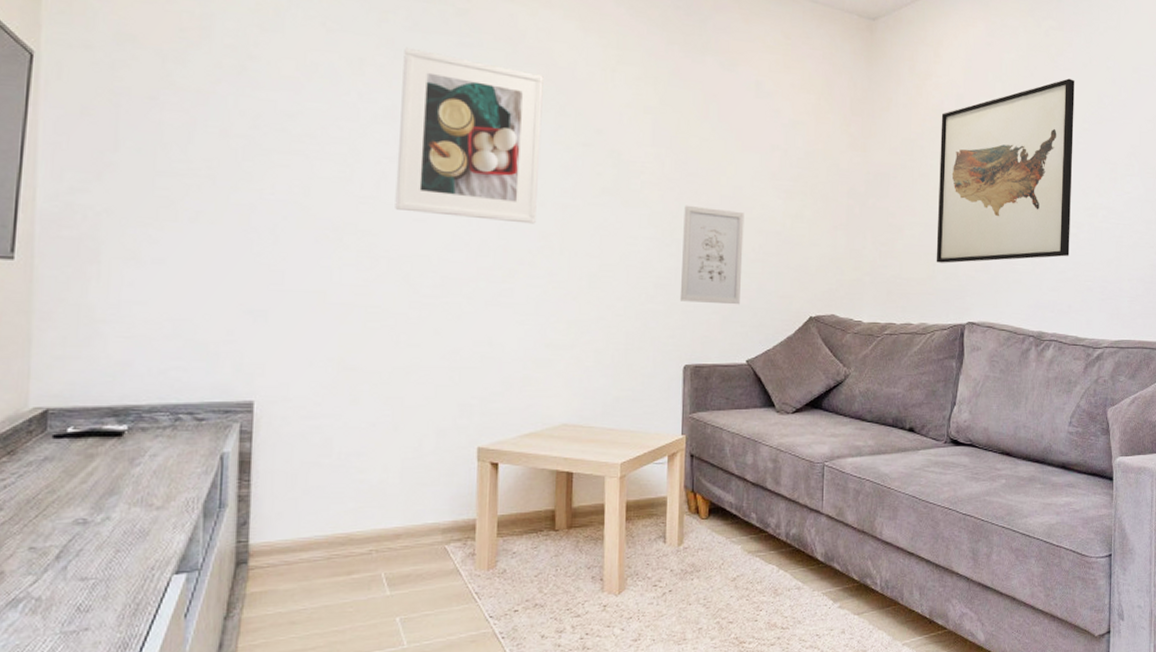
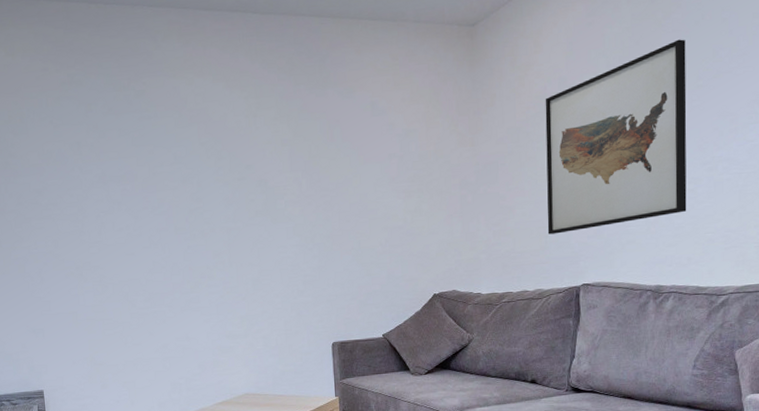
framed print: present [395,47,544,224] -> none [105,127,210,249]
wall art: present [679,205,744,305] -> none [321,214,373,293]

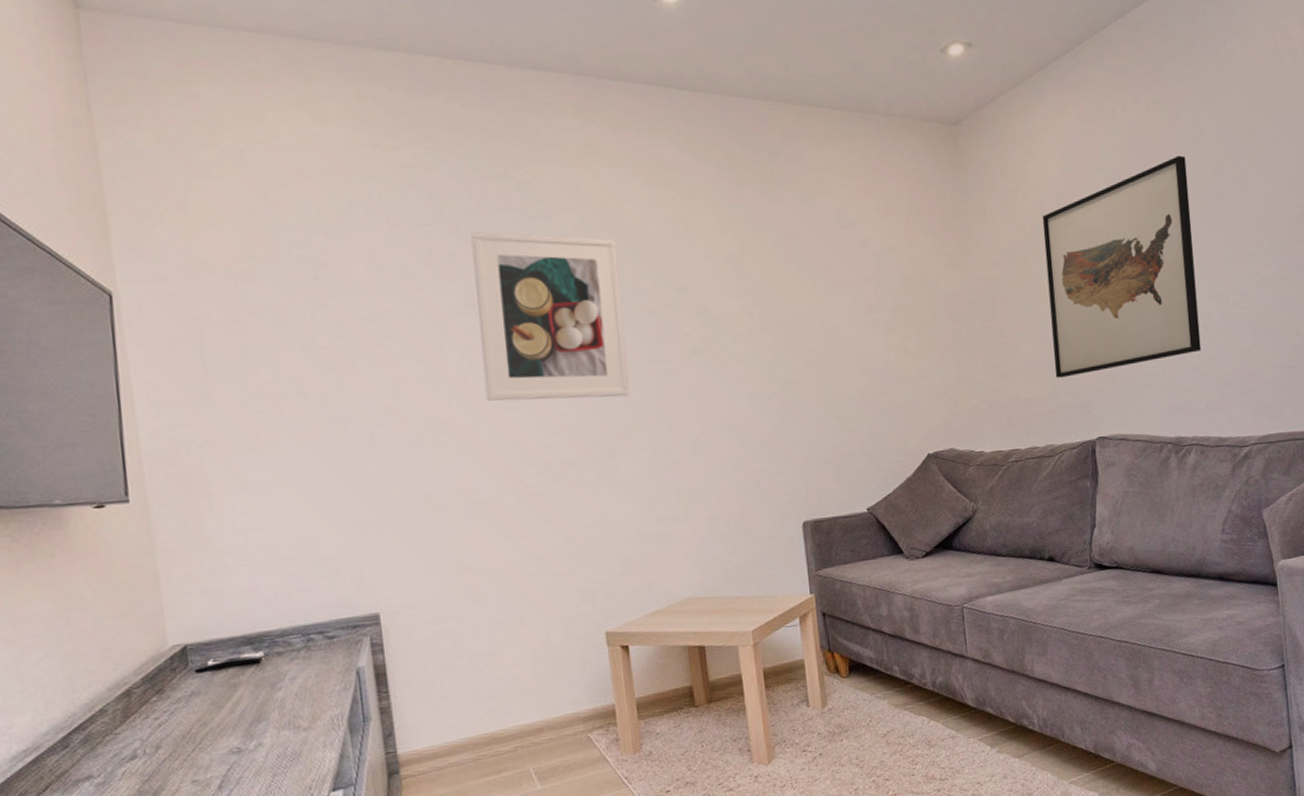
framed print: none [105,127,210,249] -> present [470,231,630,401]

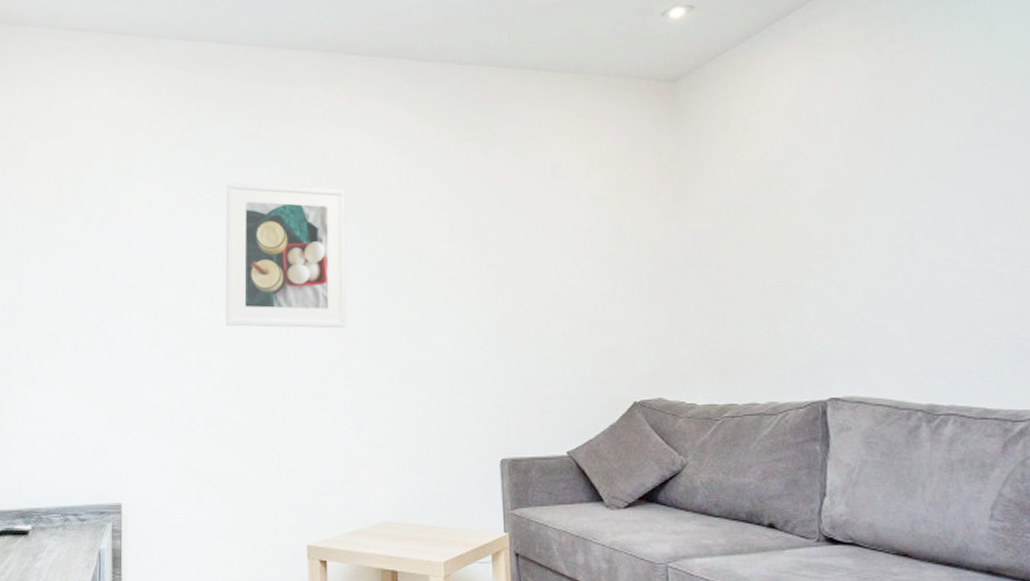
wall art: present [1042,155,1202,378] -> none [767,105,960,332]

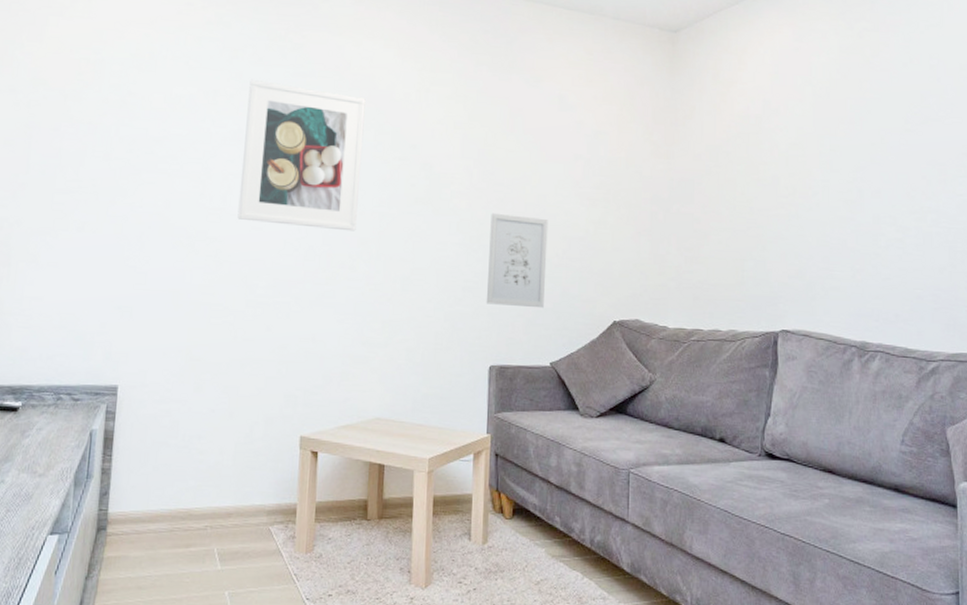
wall art: none [488,295,554,394] -> present [486,212,548,309]

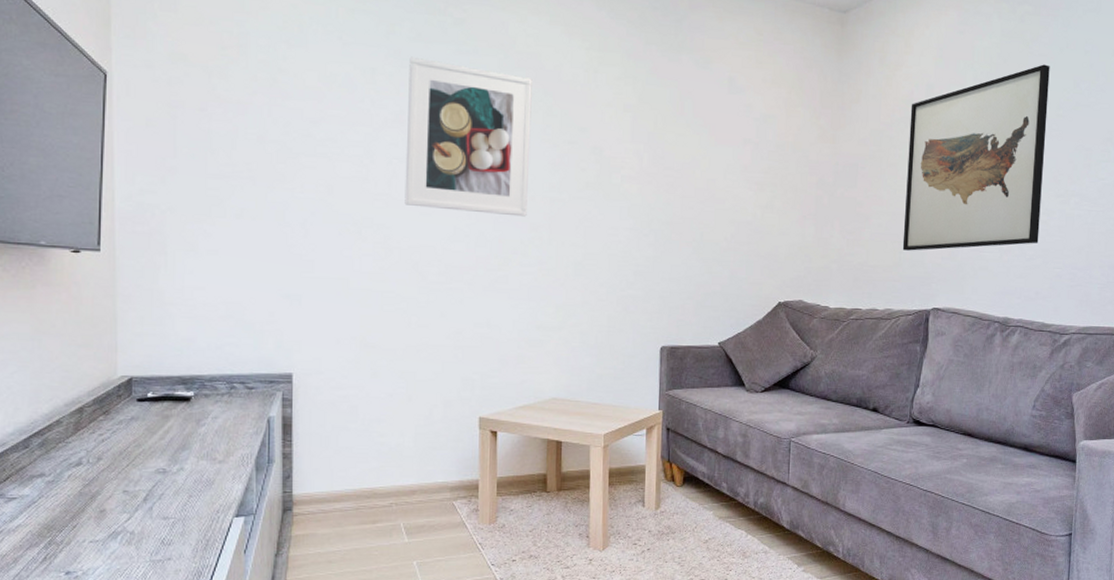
wall art: present [486,212,548,309] -> none [657,197,717,291]
wall art: none [745,79,895,269] -> present [902,64,1050,251]

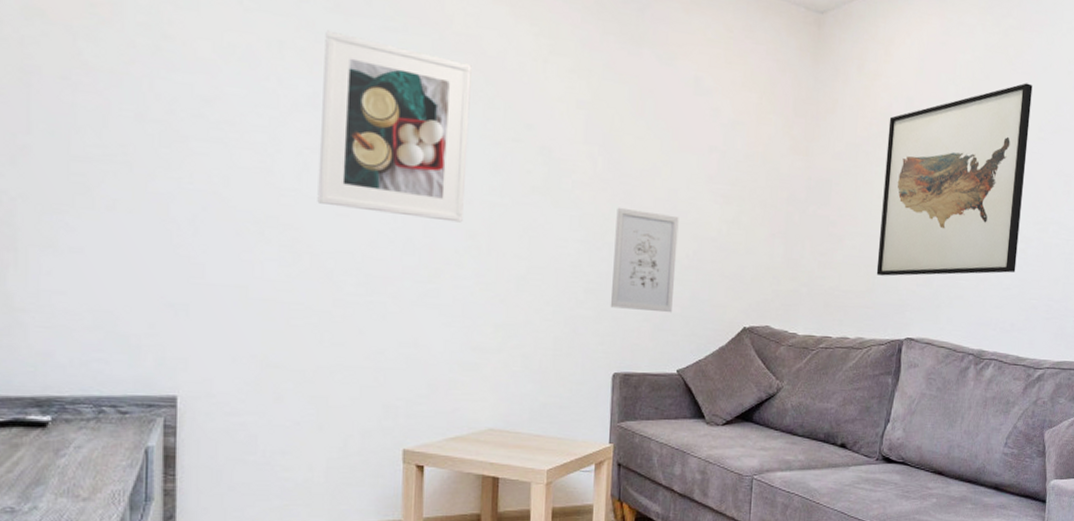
wall art: none [657,197,717,291] -> present [610,207,679,313]

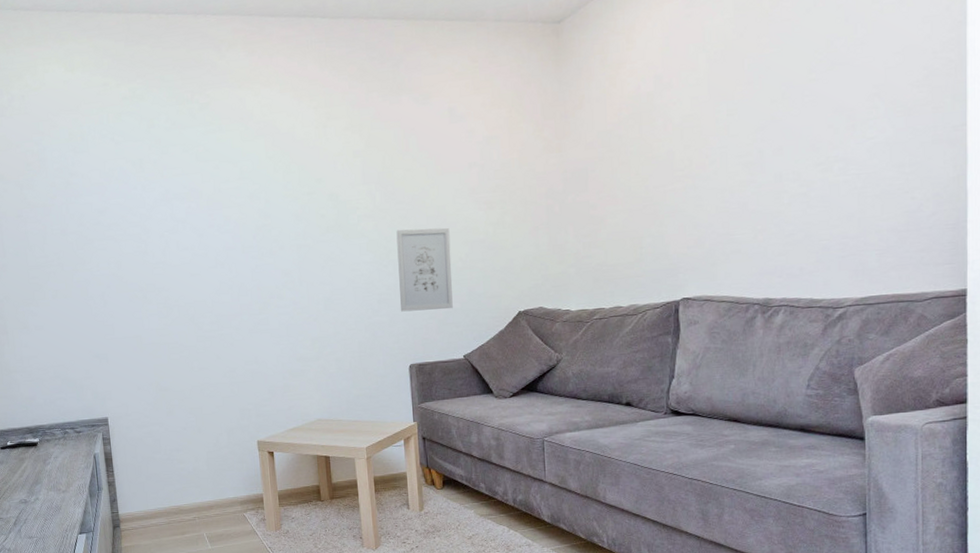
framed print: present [317,30,472,223] -> none [168,143,279,269]
wall art: present [876,83,1033,276] -> none [638,29,799,245]

